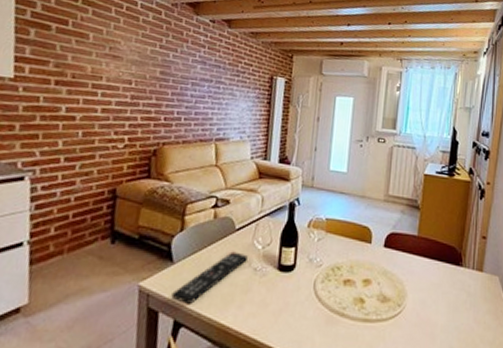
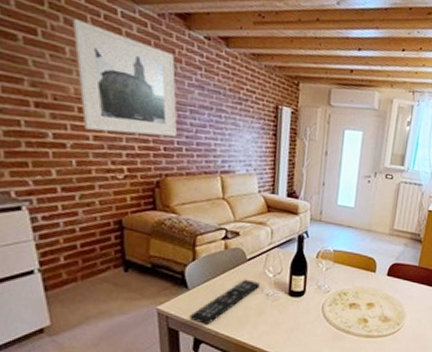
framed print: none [94,11,182,108] -> present [71,19,178,137]

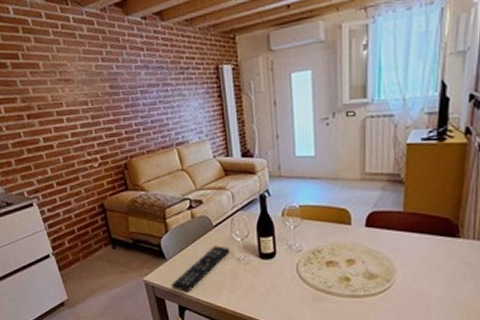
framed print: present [71,19,178,137] -> none [39,35,134,129]

